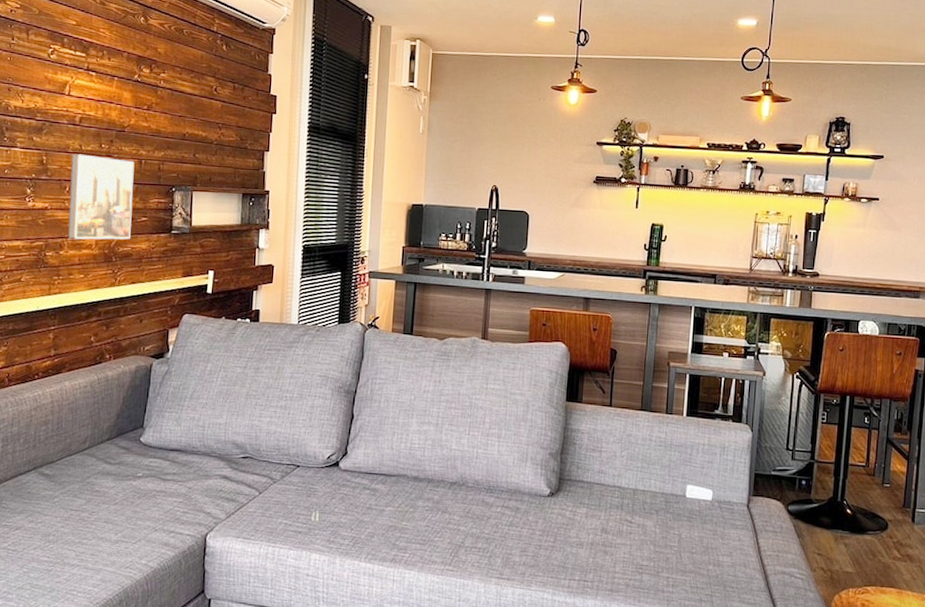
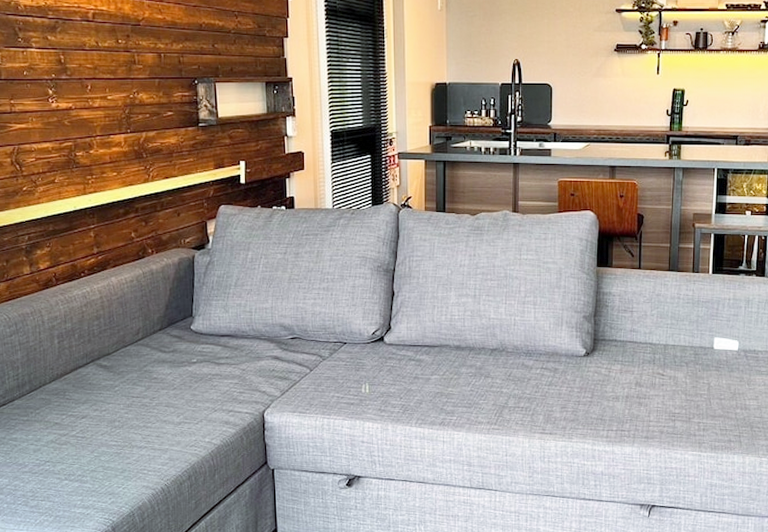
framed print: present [67,153,135,240] -> none [89,51,158,138]

